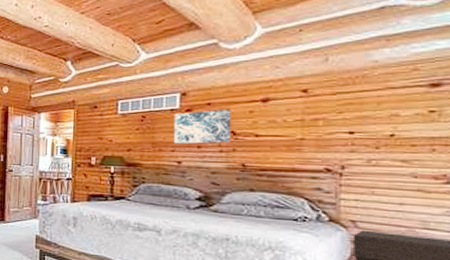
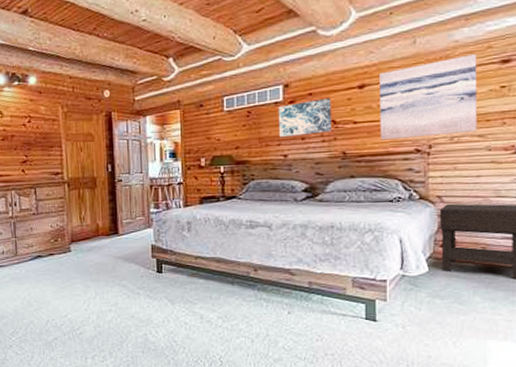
wall art: none [284,76,401,157] -> present [380,54,478,140]

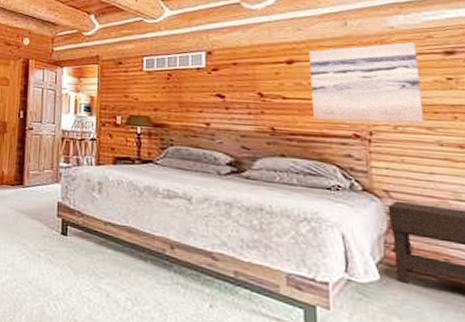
wall art: present [278,98,331,138] -> none [200,69,258,105]

